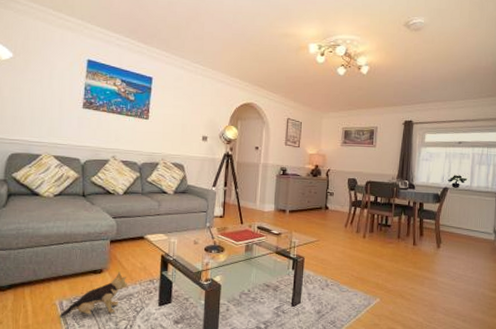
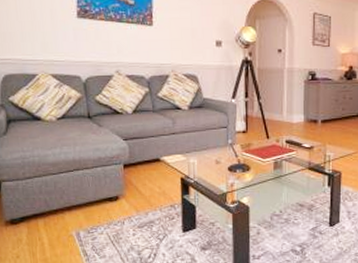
plush toy: present [60,272,127,317] -> none [78,198,147,248]

